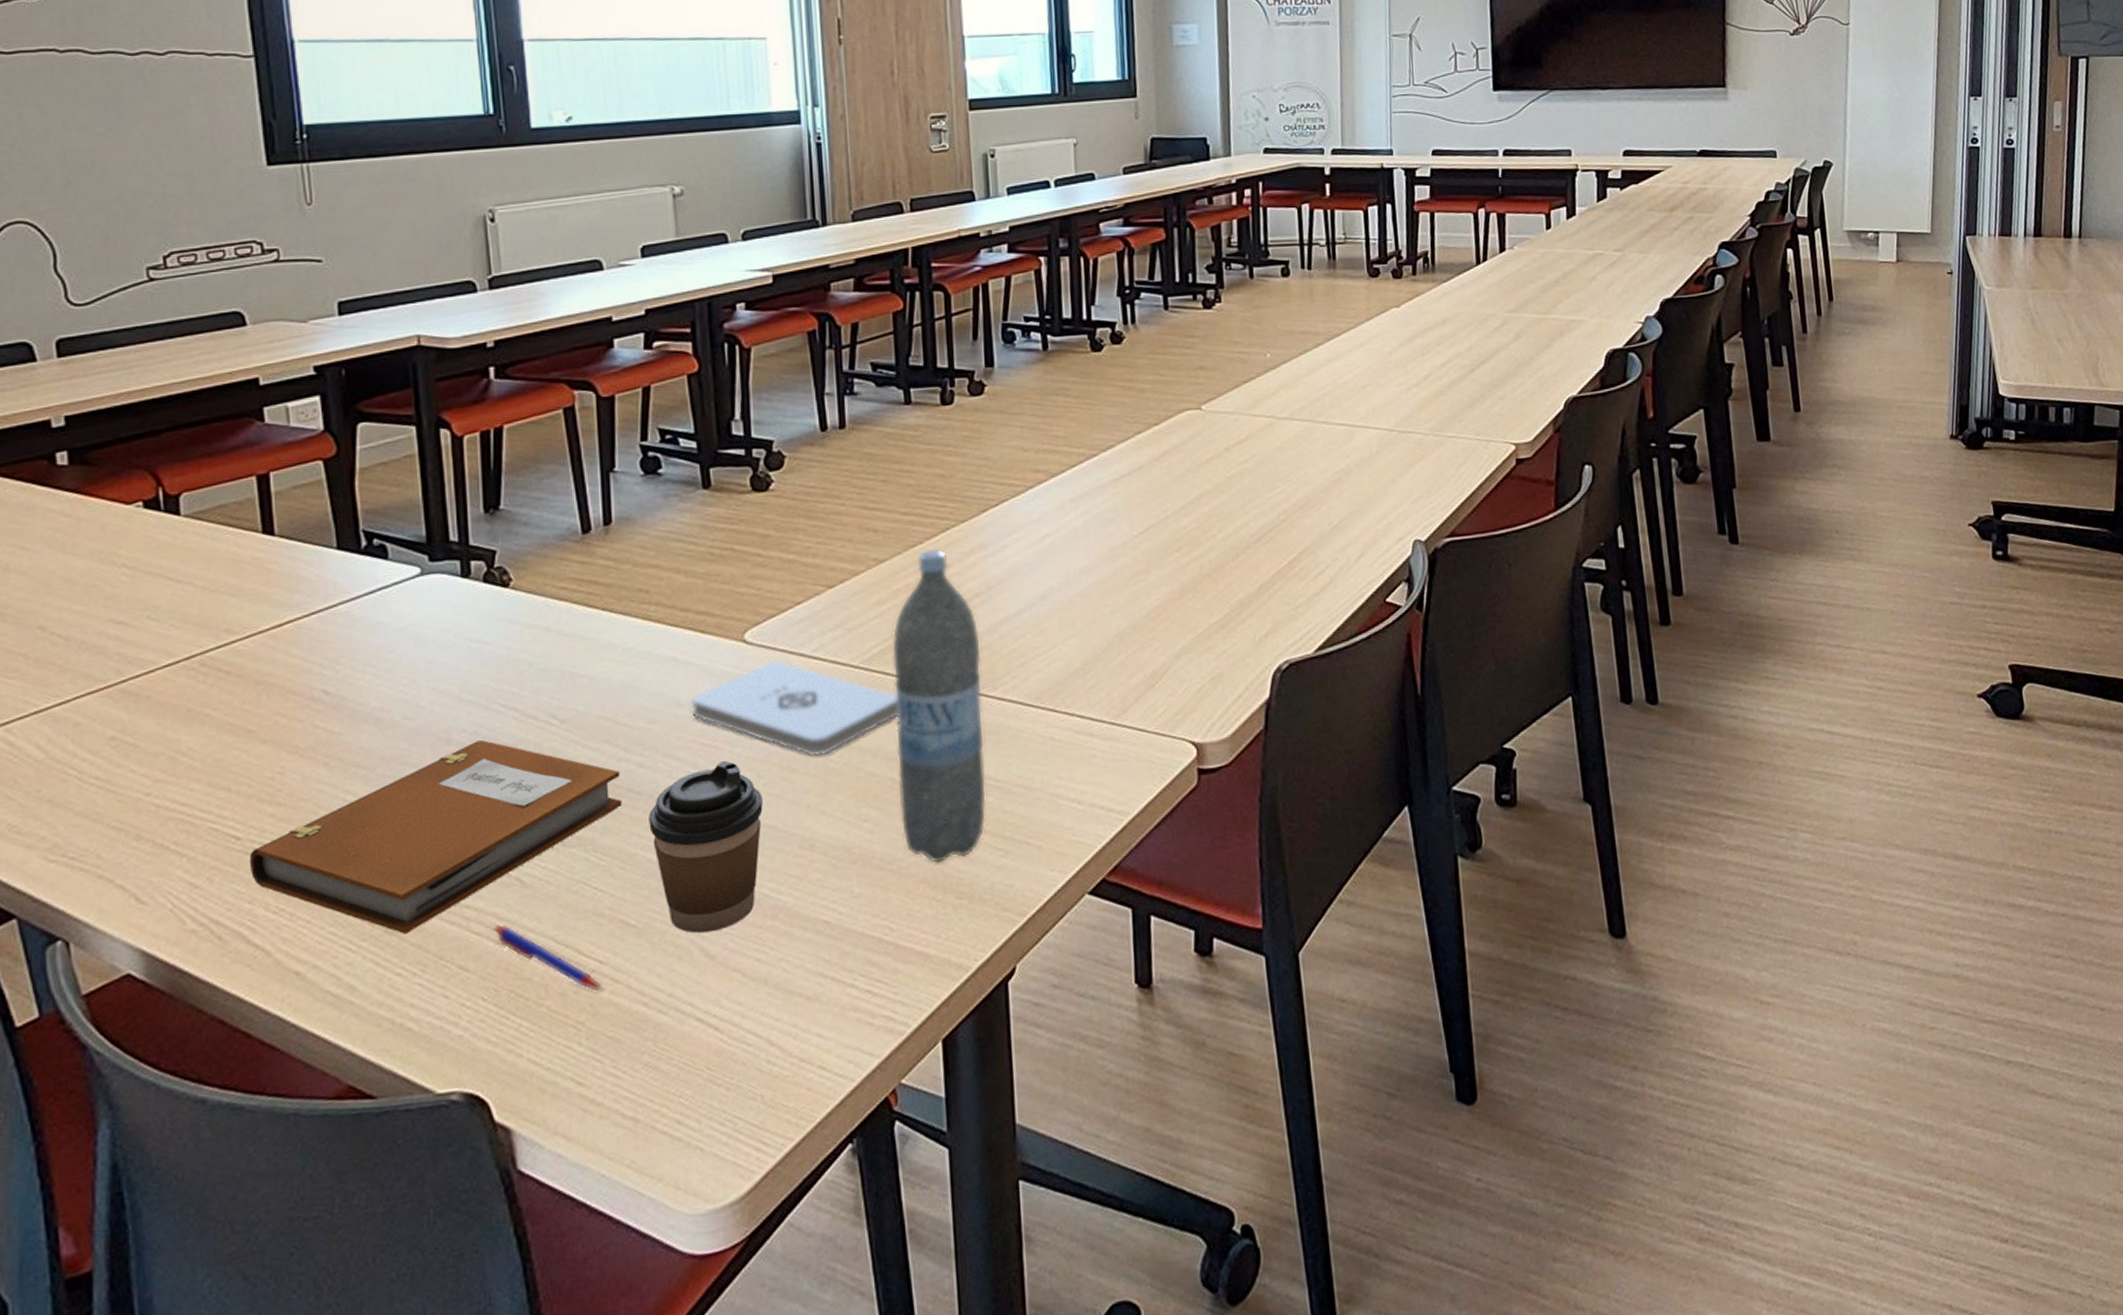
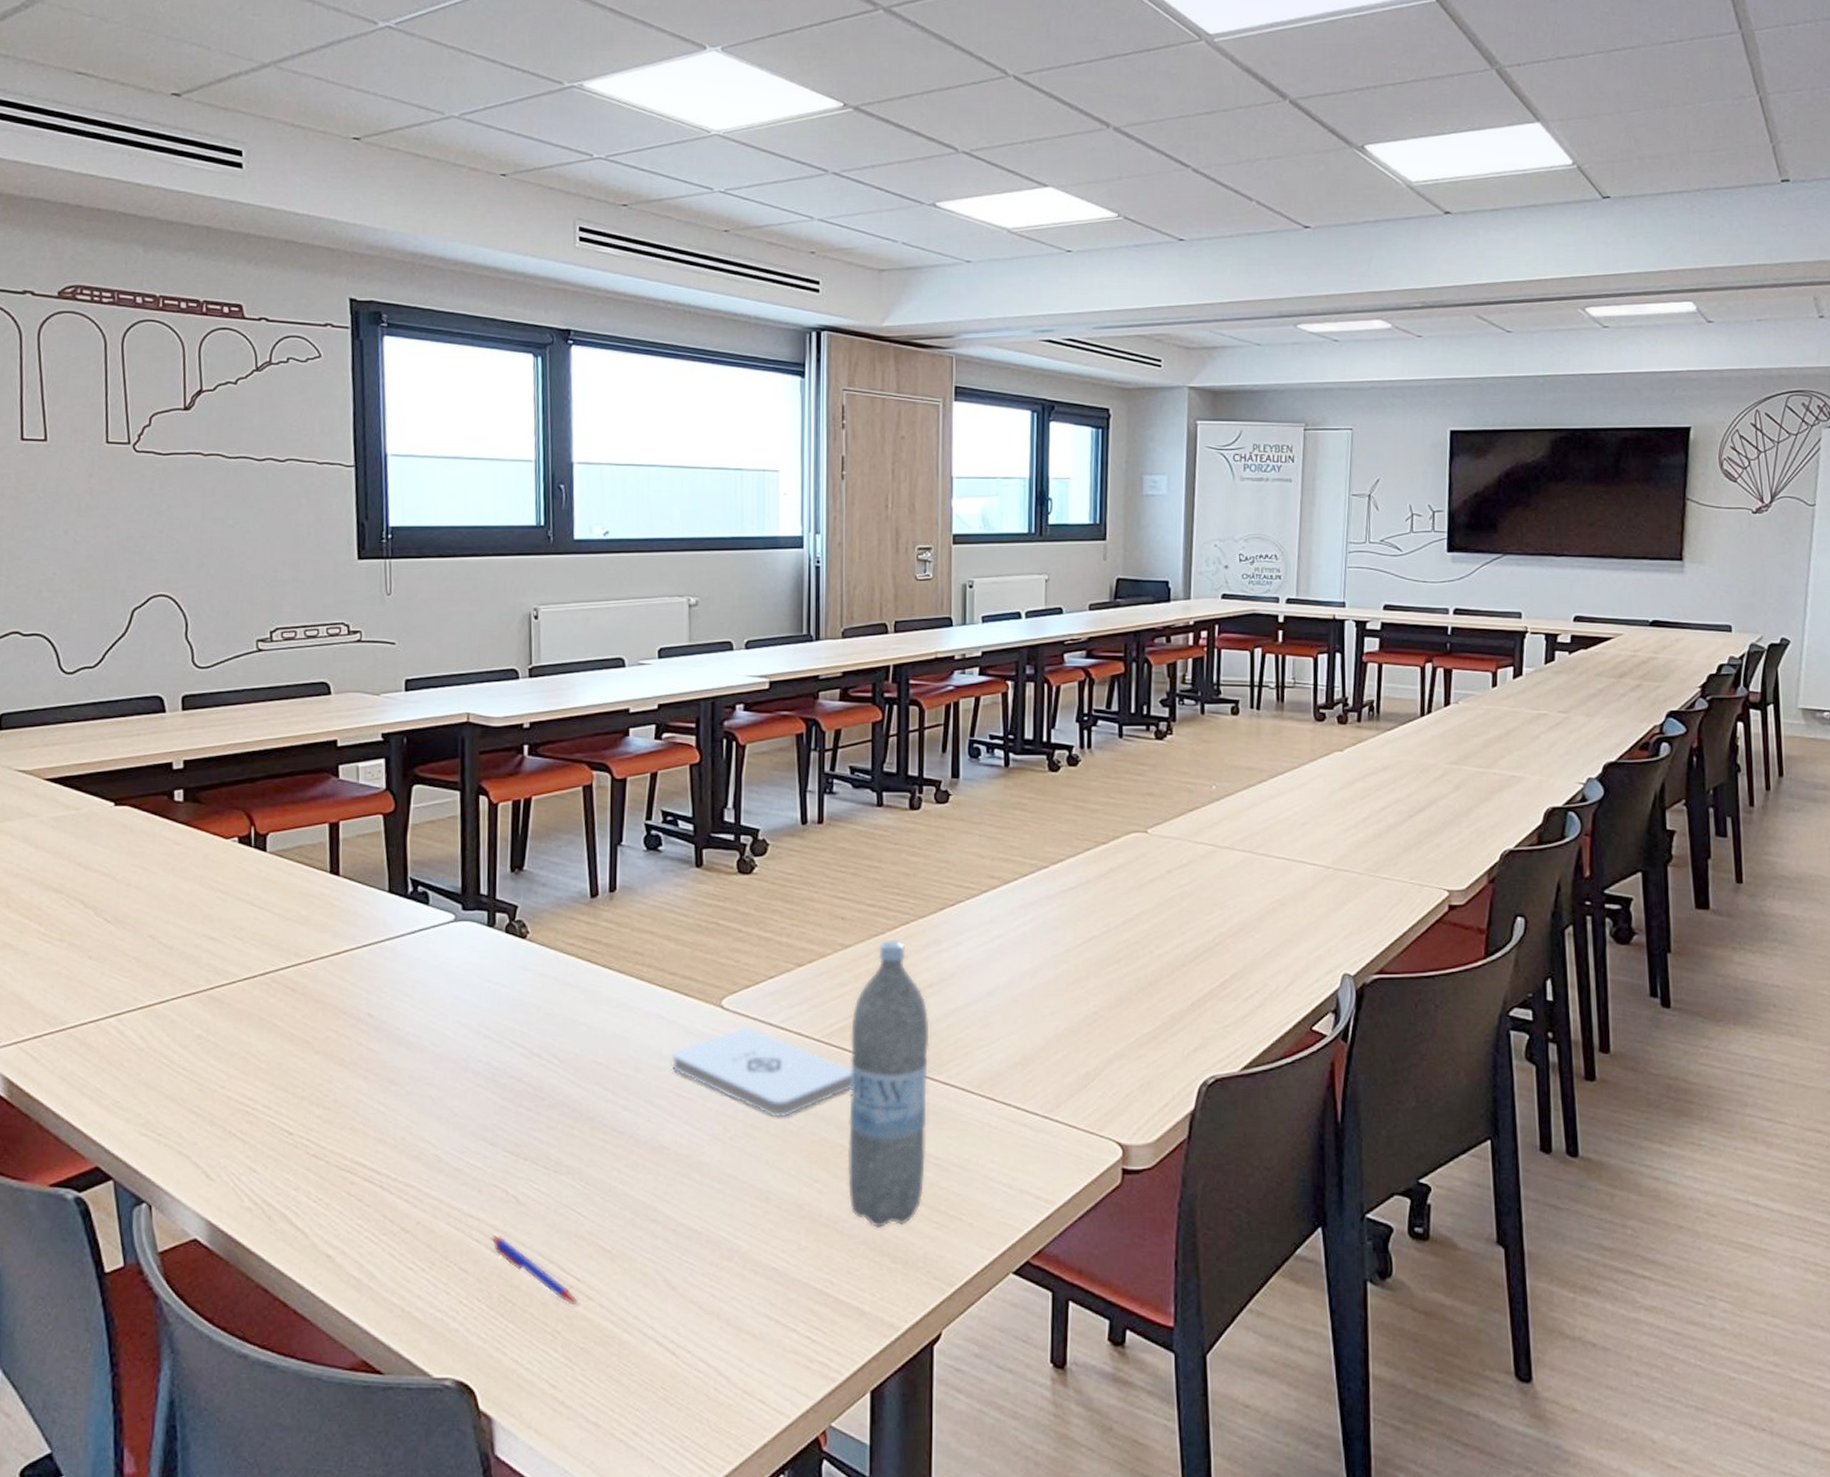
notebook: present [249,740,623,934] -> none [297,1071,607,1233]
coffee cup: present [648,760,763,934] -> none [628,1112,727,1265]

